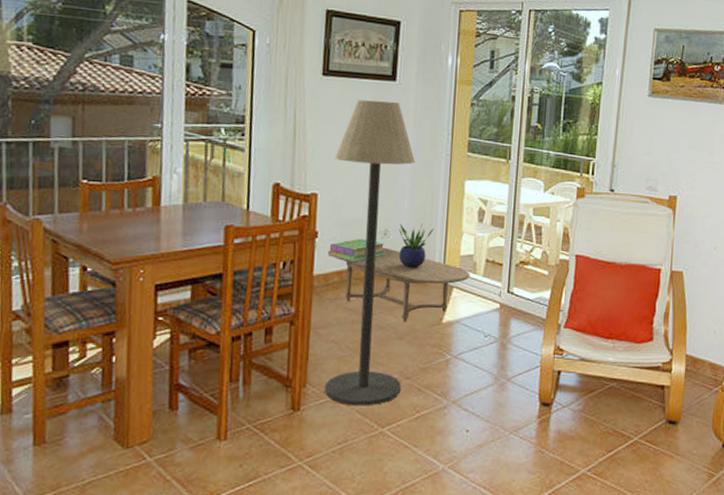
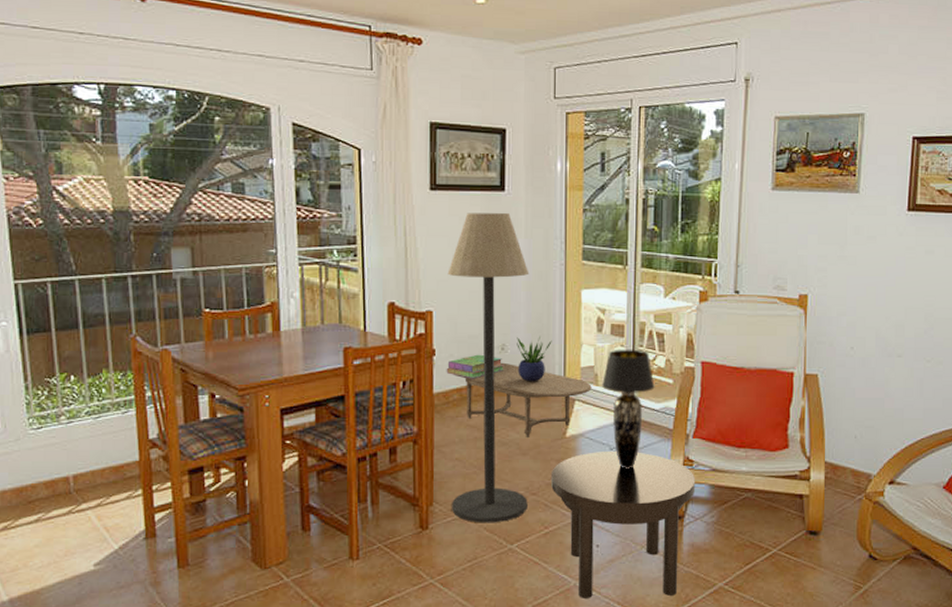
side table: none [425,337,565,483] -> present [551,450,696,598]
table lamp: none [479,239,531,356] -> present [601,349,655,469]

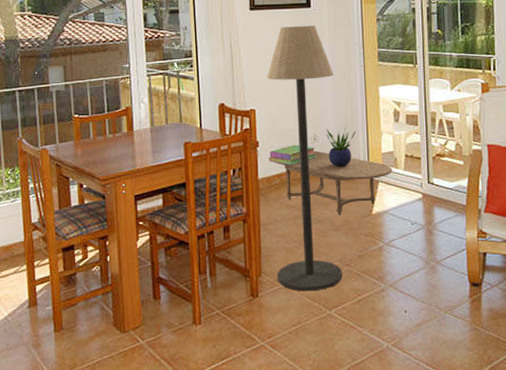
side table: present [551,450,696,598] -> none [362,225,490,359]
table lamp: present [601,349,655,469] -> none [400,135,448,241]

